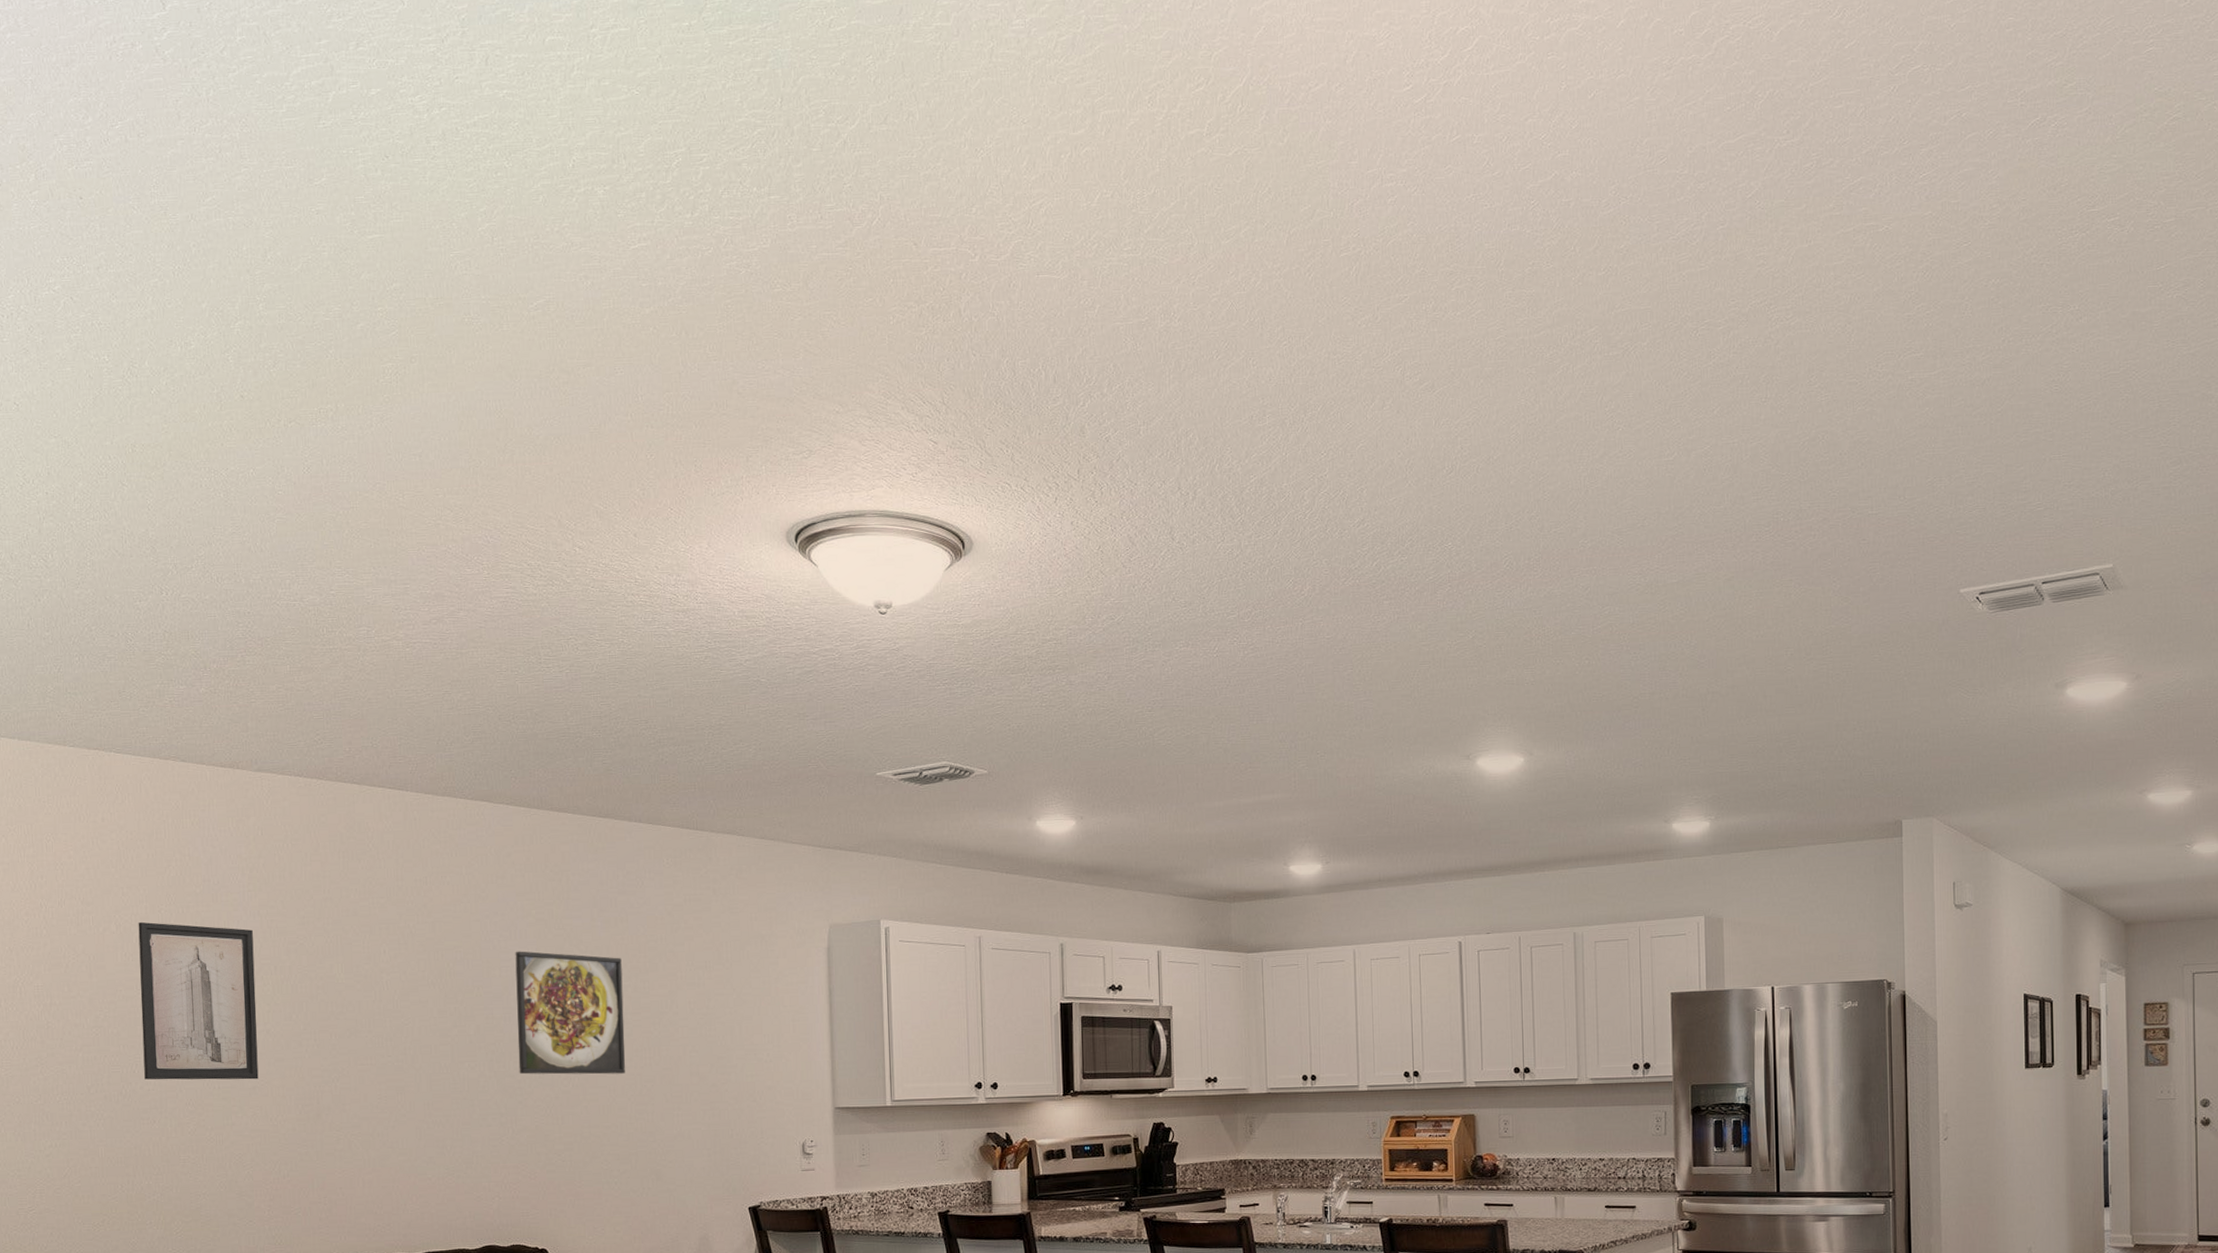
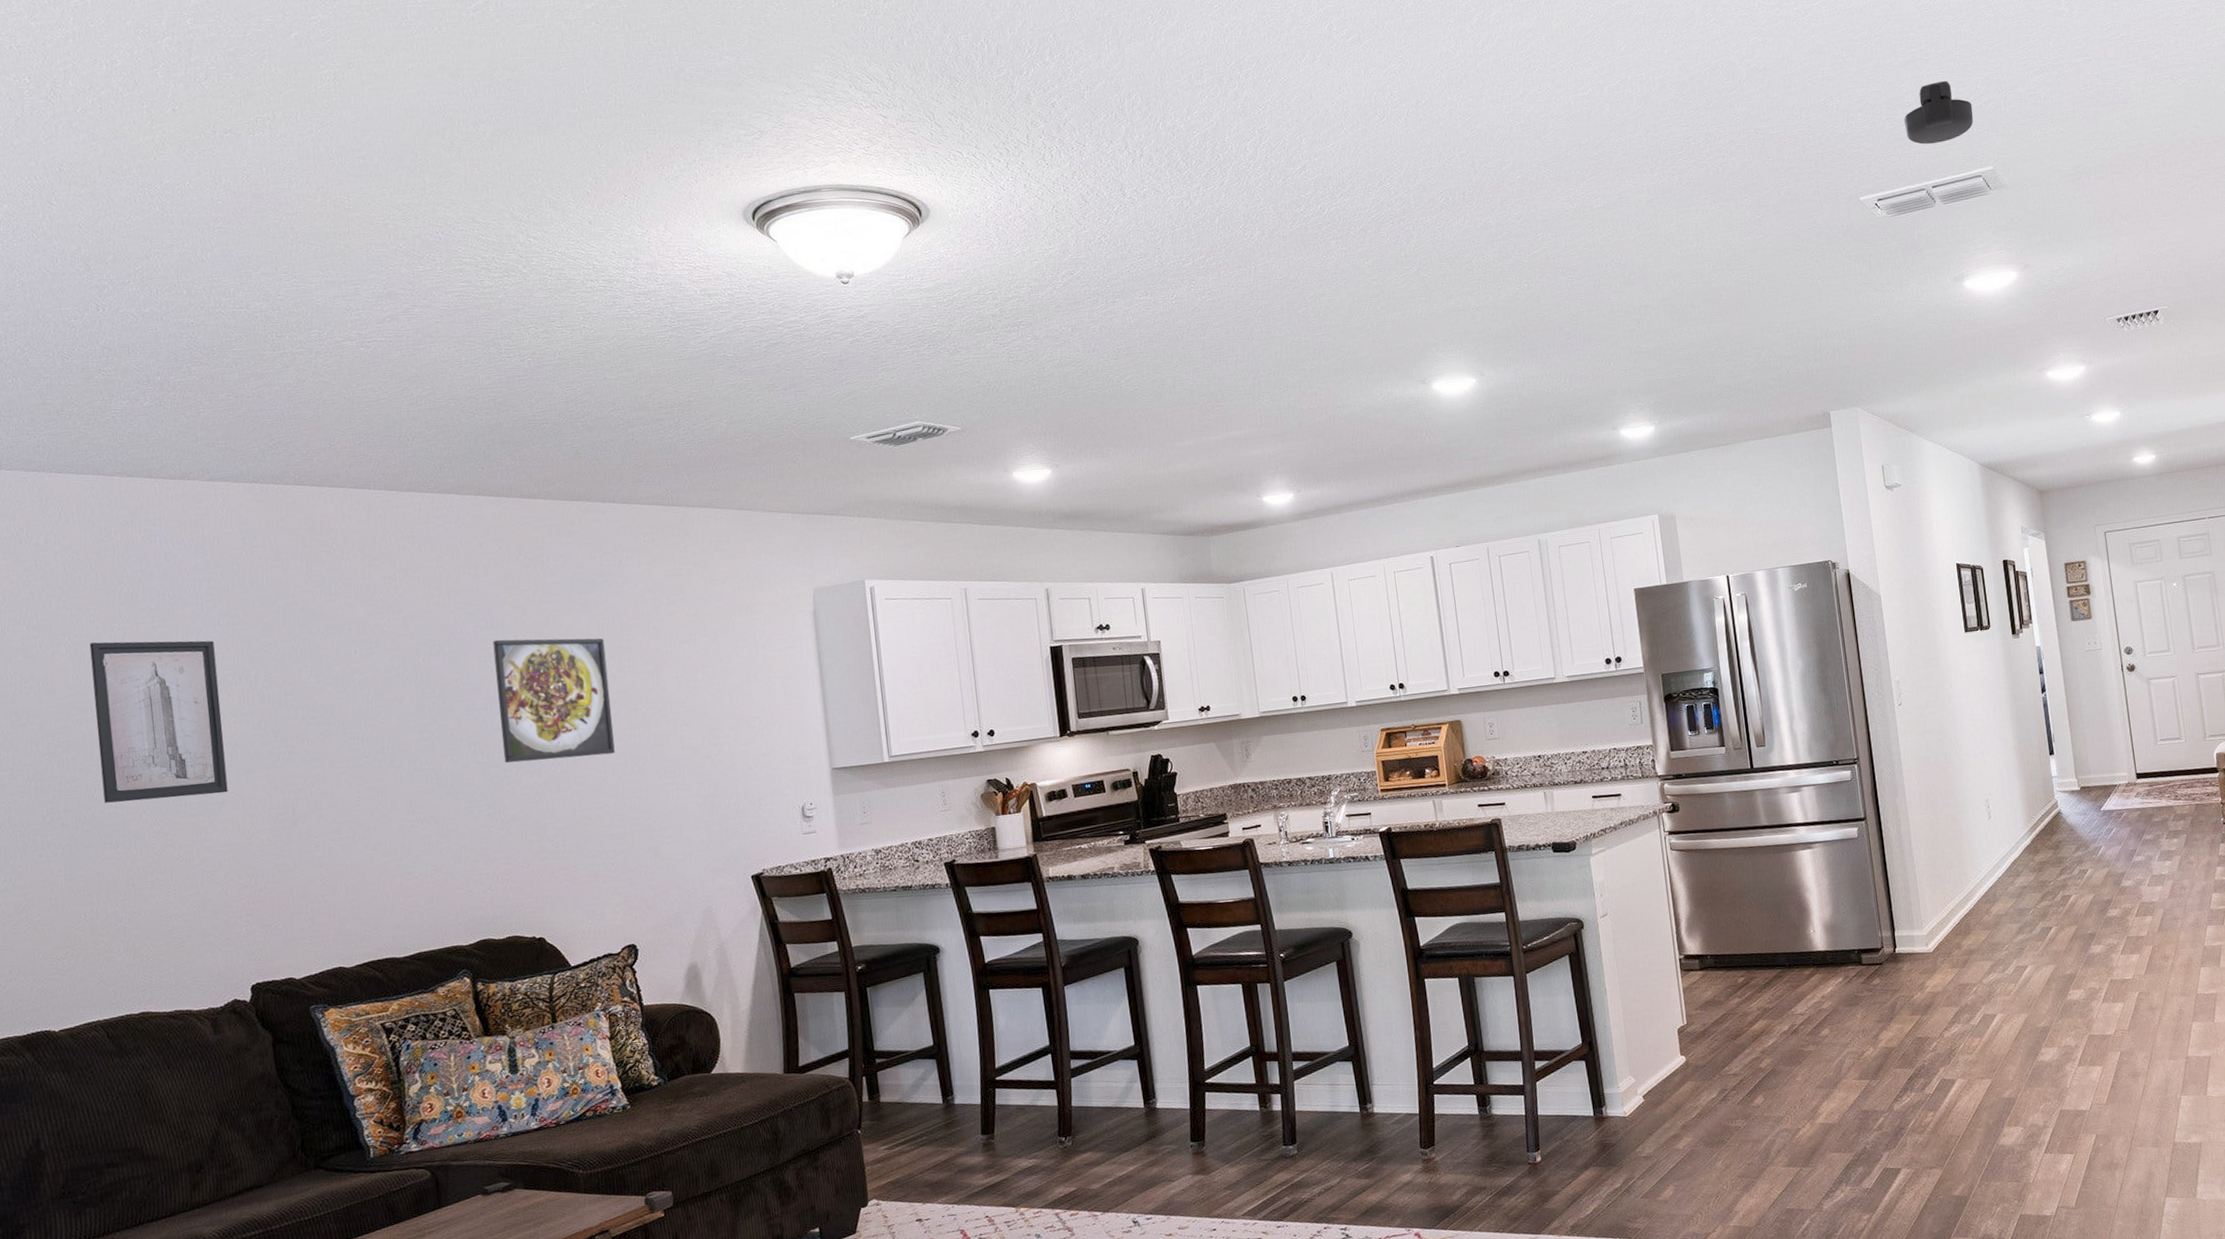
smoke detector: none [2019,466,2097,536] -> present [1904,80,1974,144]

